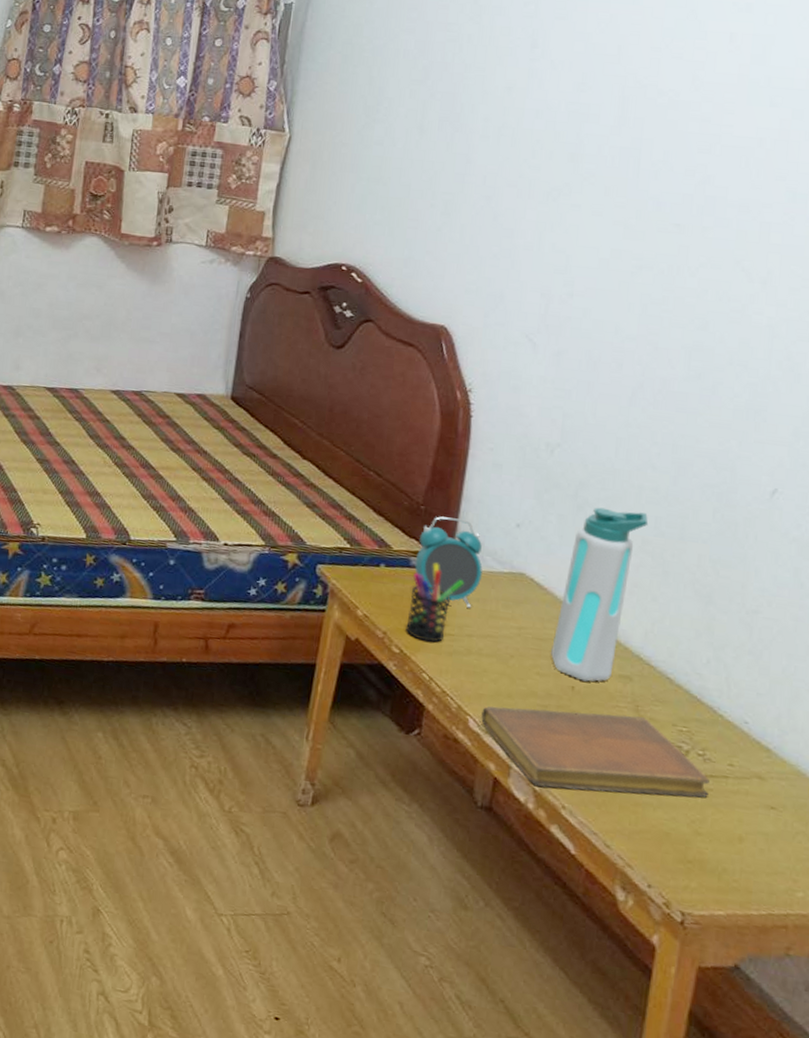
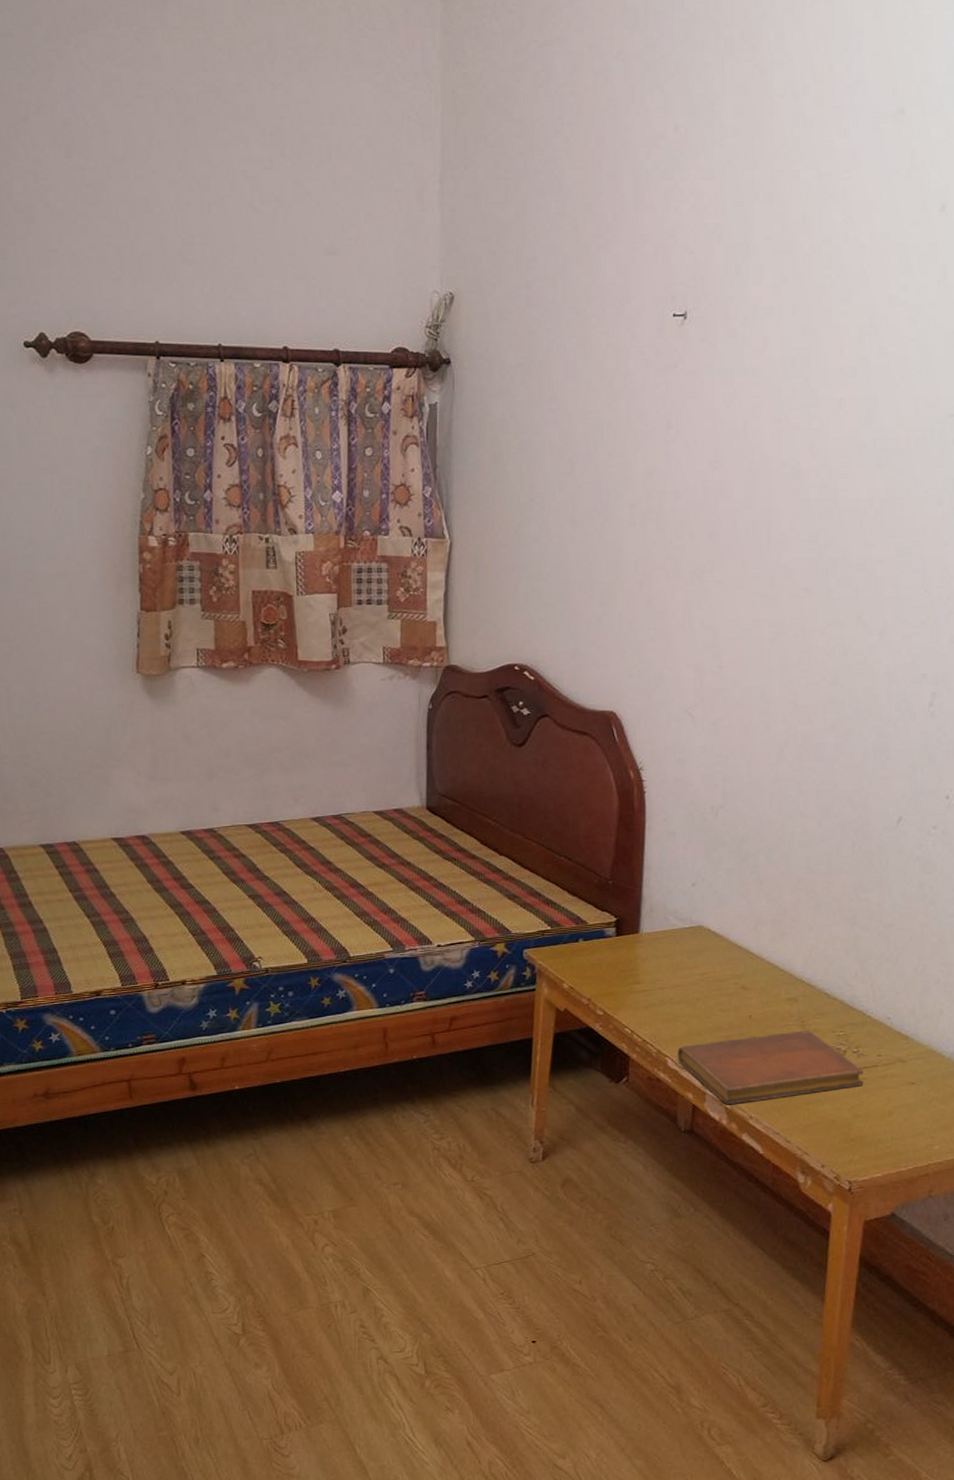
pen holder: present [406,562,465,643] -> none [607,929,653,1001]
alarm clock: present [414,516,483,608] -> none [609,887,667,964]
water bottle: present [551,507,649,682] -> none [730,856,801,1009]

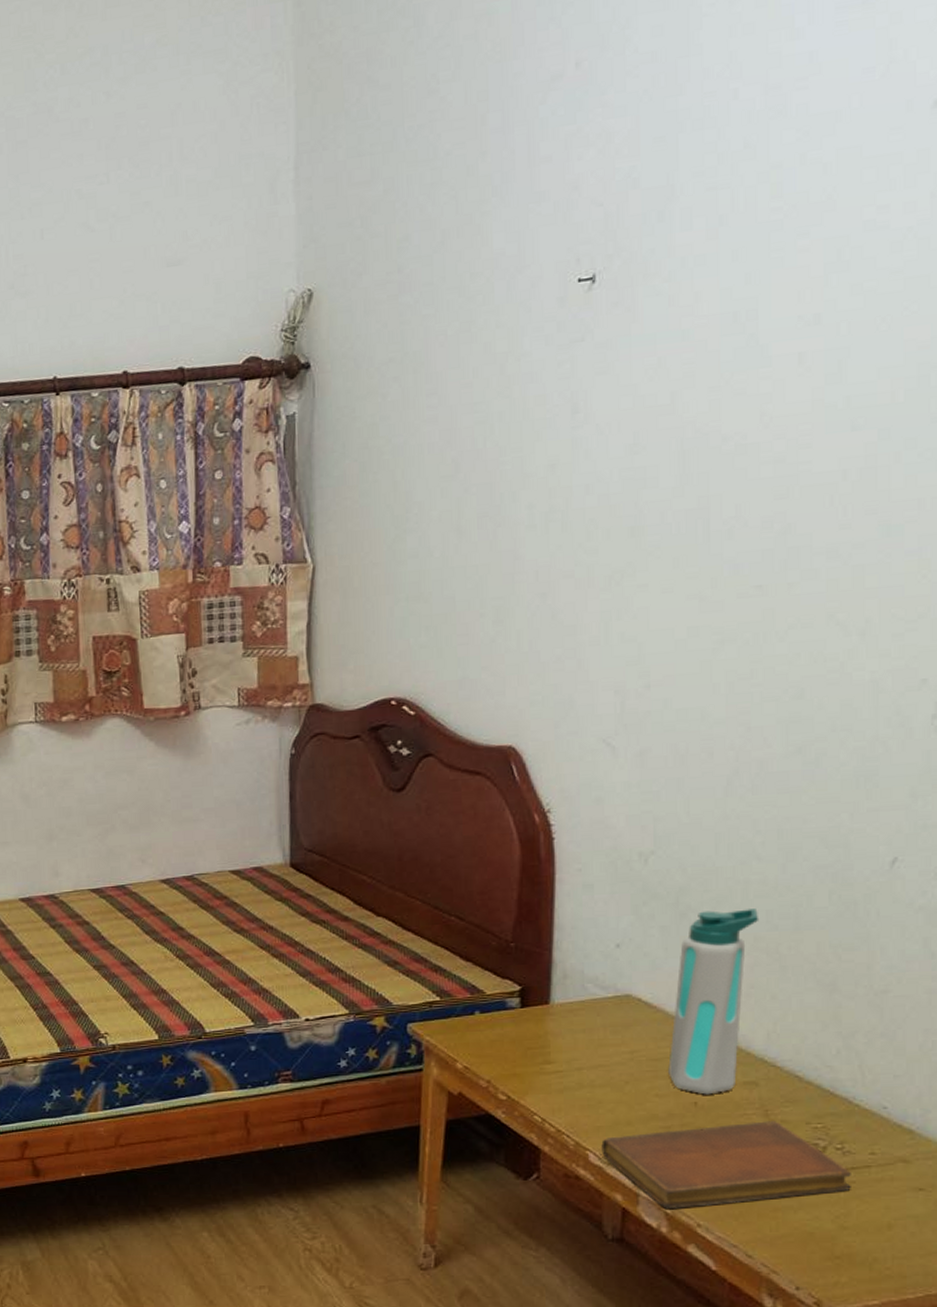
water bottle: none [730,856,801,1009] -> present [668,909,760,1095]

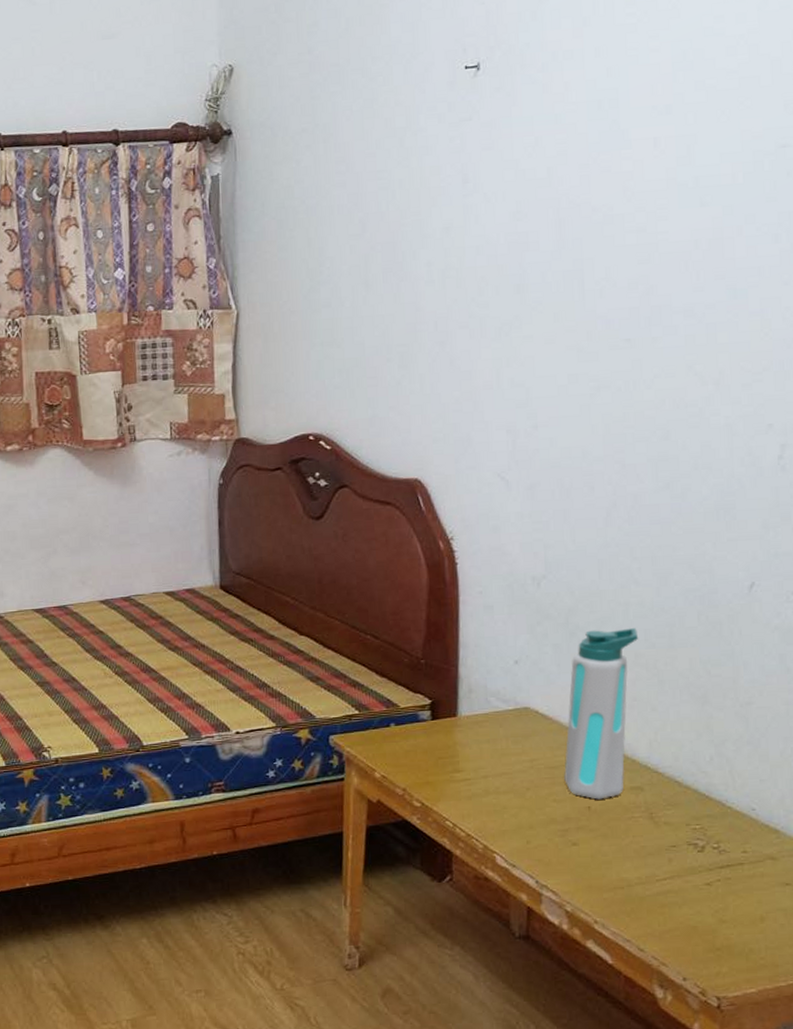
notebook: present [601,1121,851,1209] -> none [507,823,728,907]

